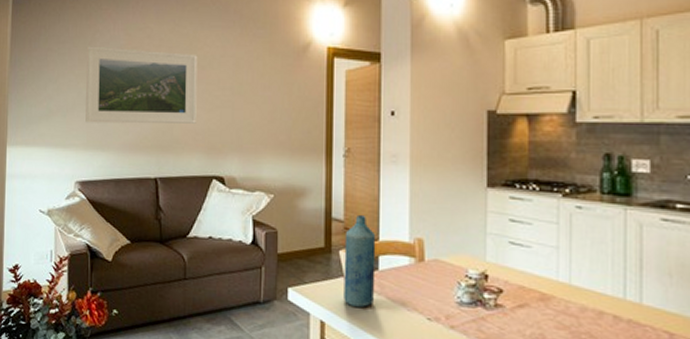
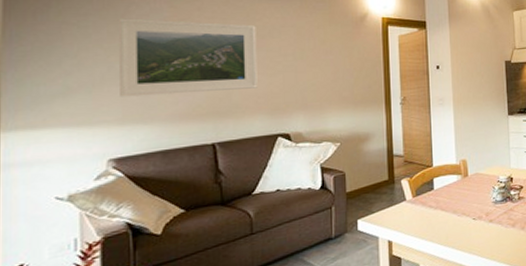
bottle: present [344,215,376,308] -> none [405,149,432,223]

